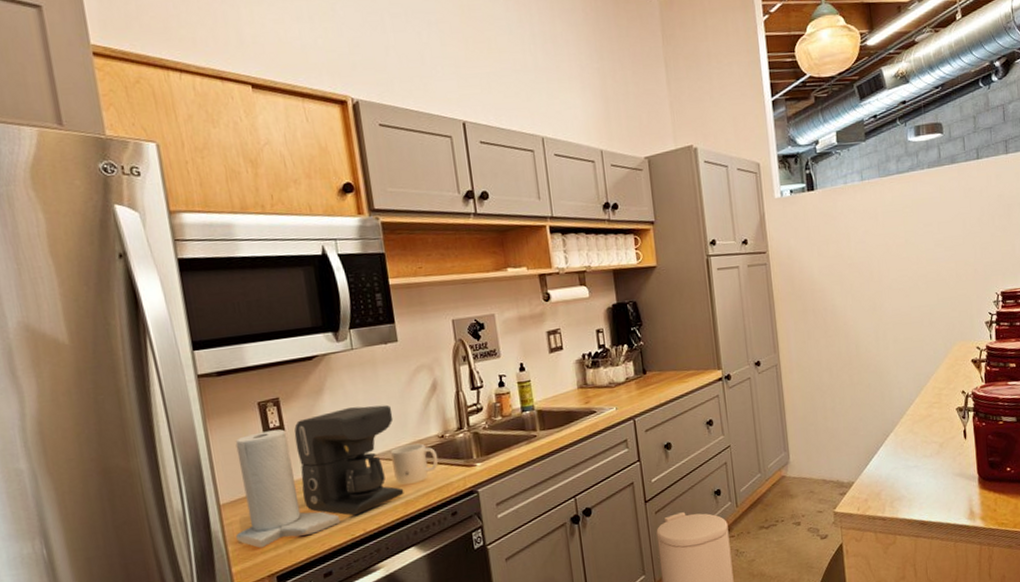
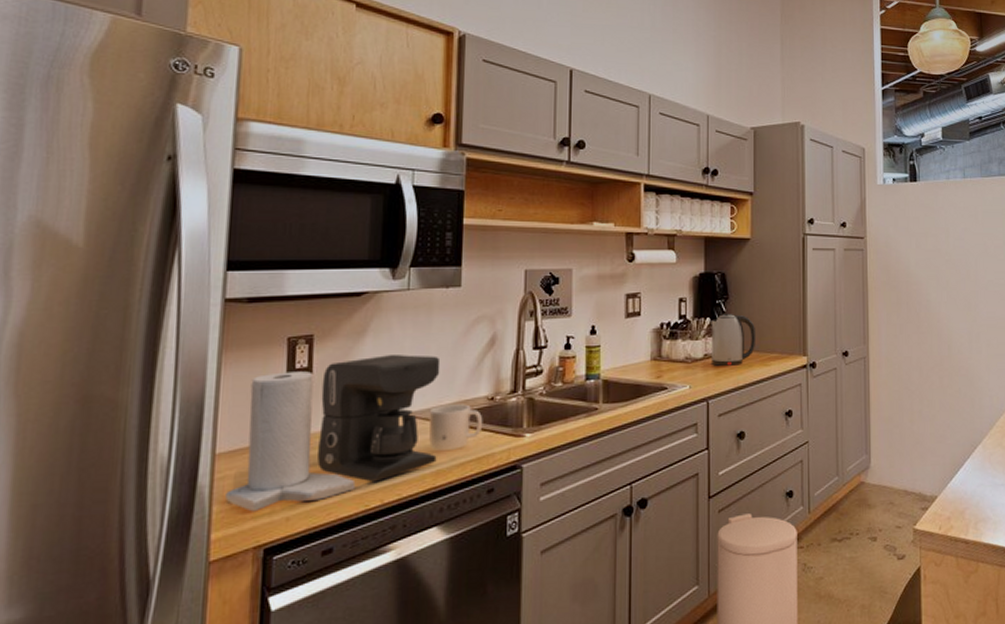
kettle: none [628,338,672,388] -> present [710,313,755,367]

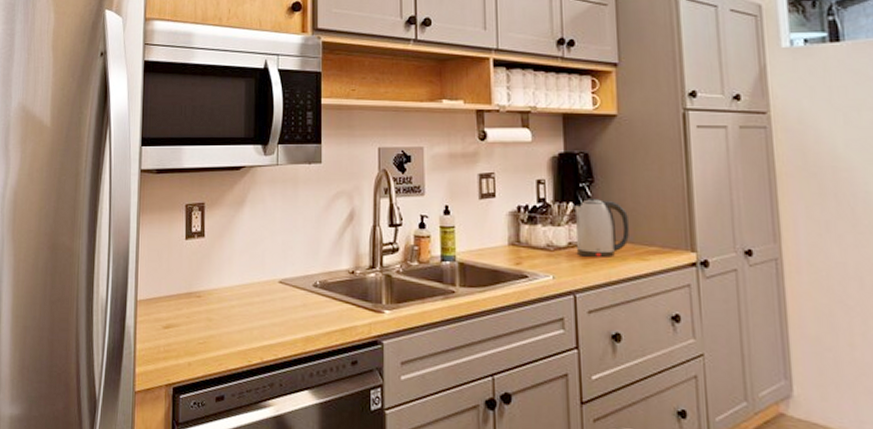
paper towel: present [225,371,356,512] -> none [145,234,240,354]
coffee maker: present [317,355,441,482] -> none [210,224,306,341]
mug: present [428,404,483,452] -> none [298,274,345,320]

